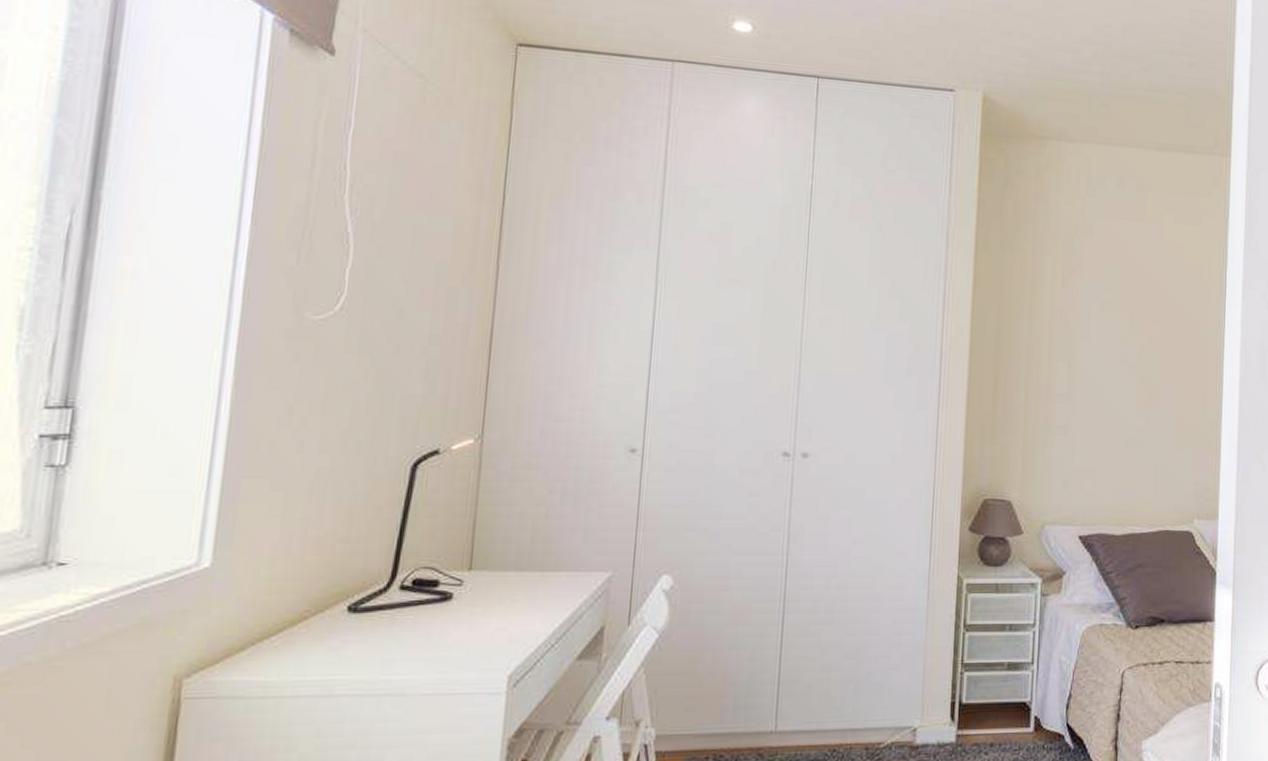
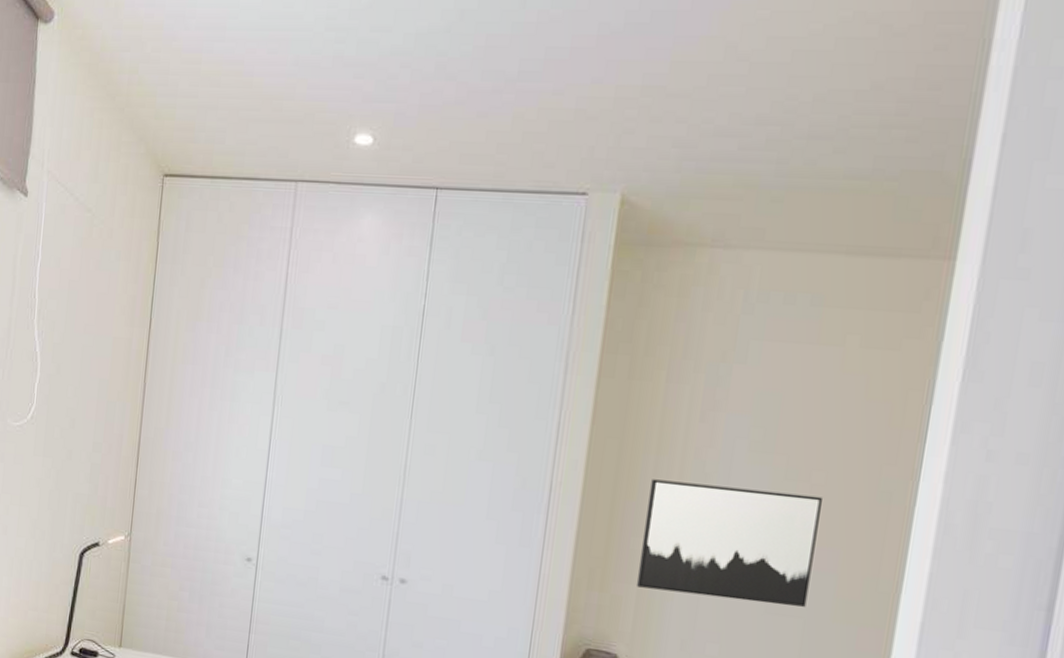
wall art: none [1021,339,1159,440] -> present [636,479,822,607]

